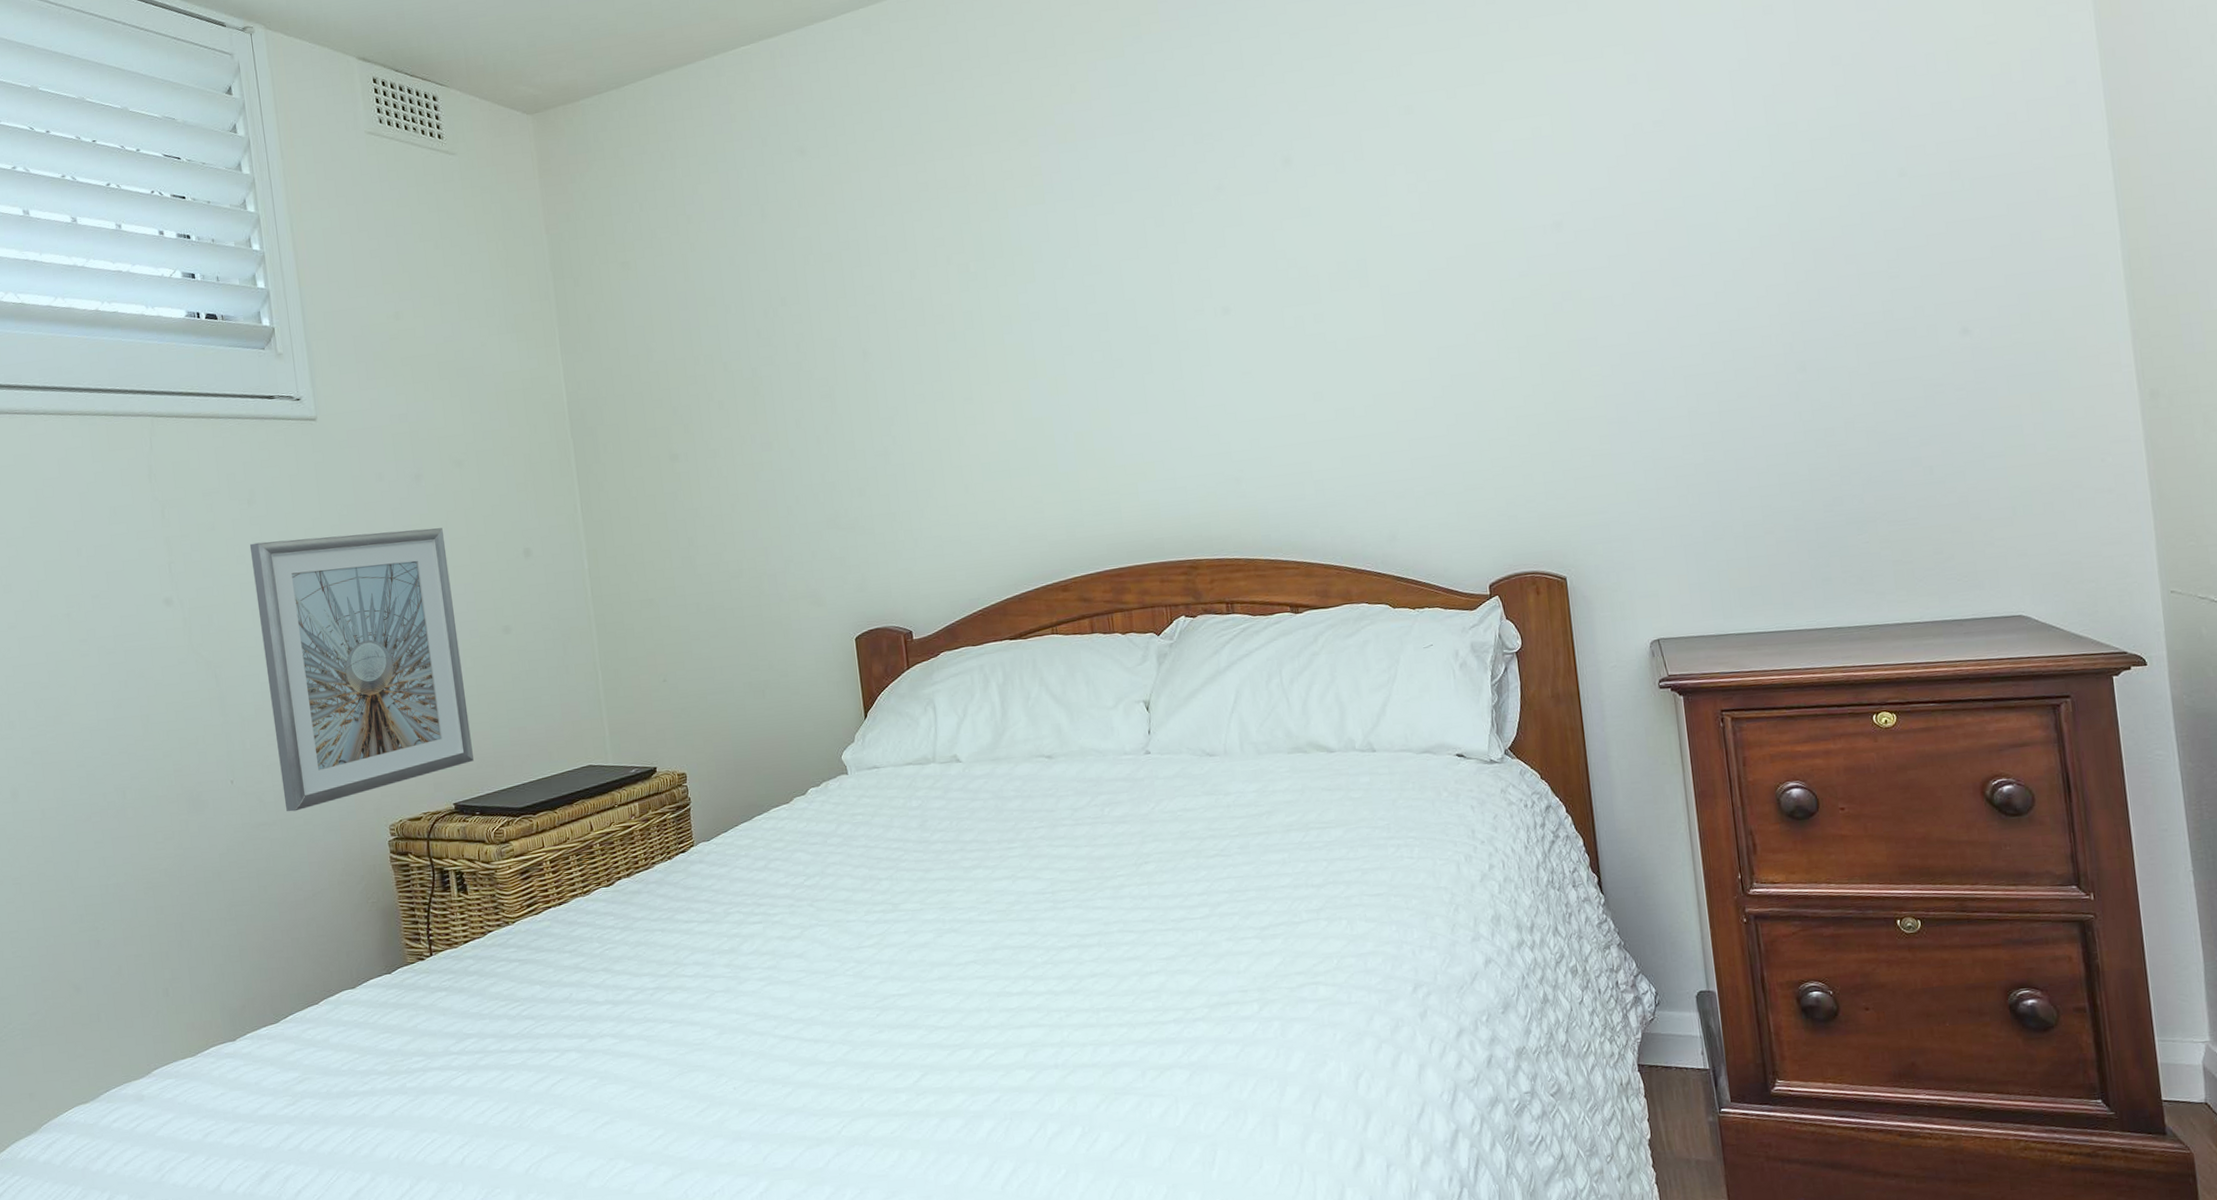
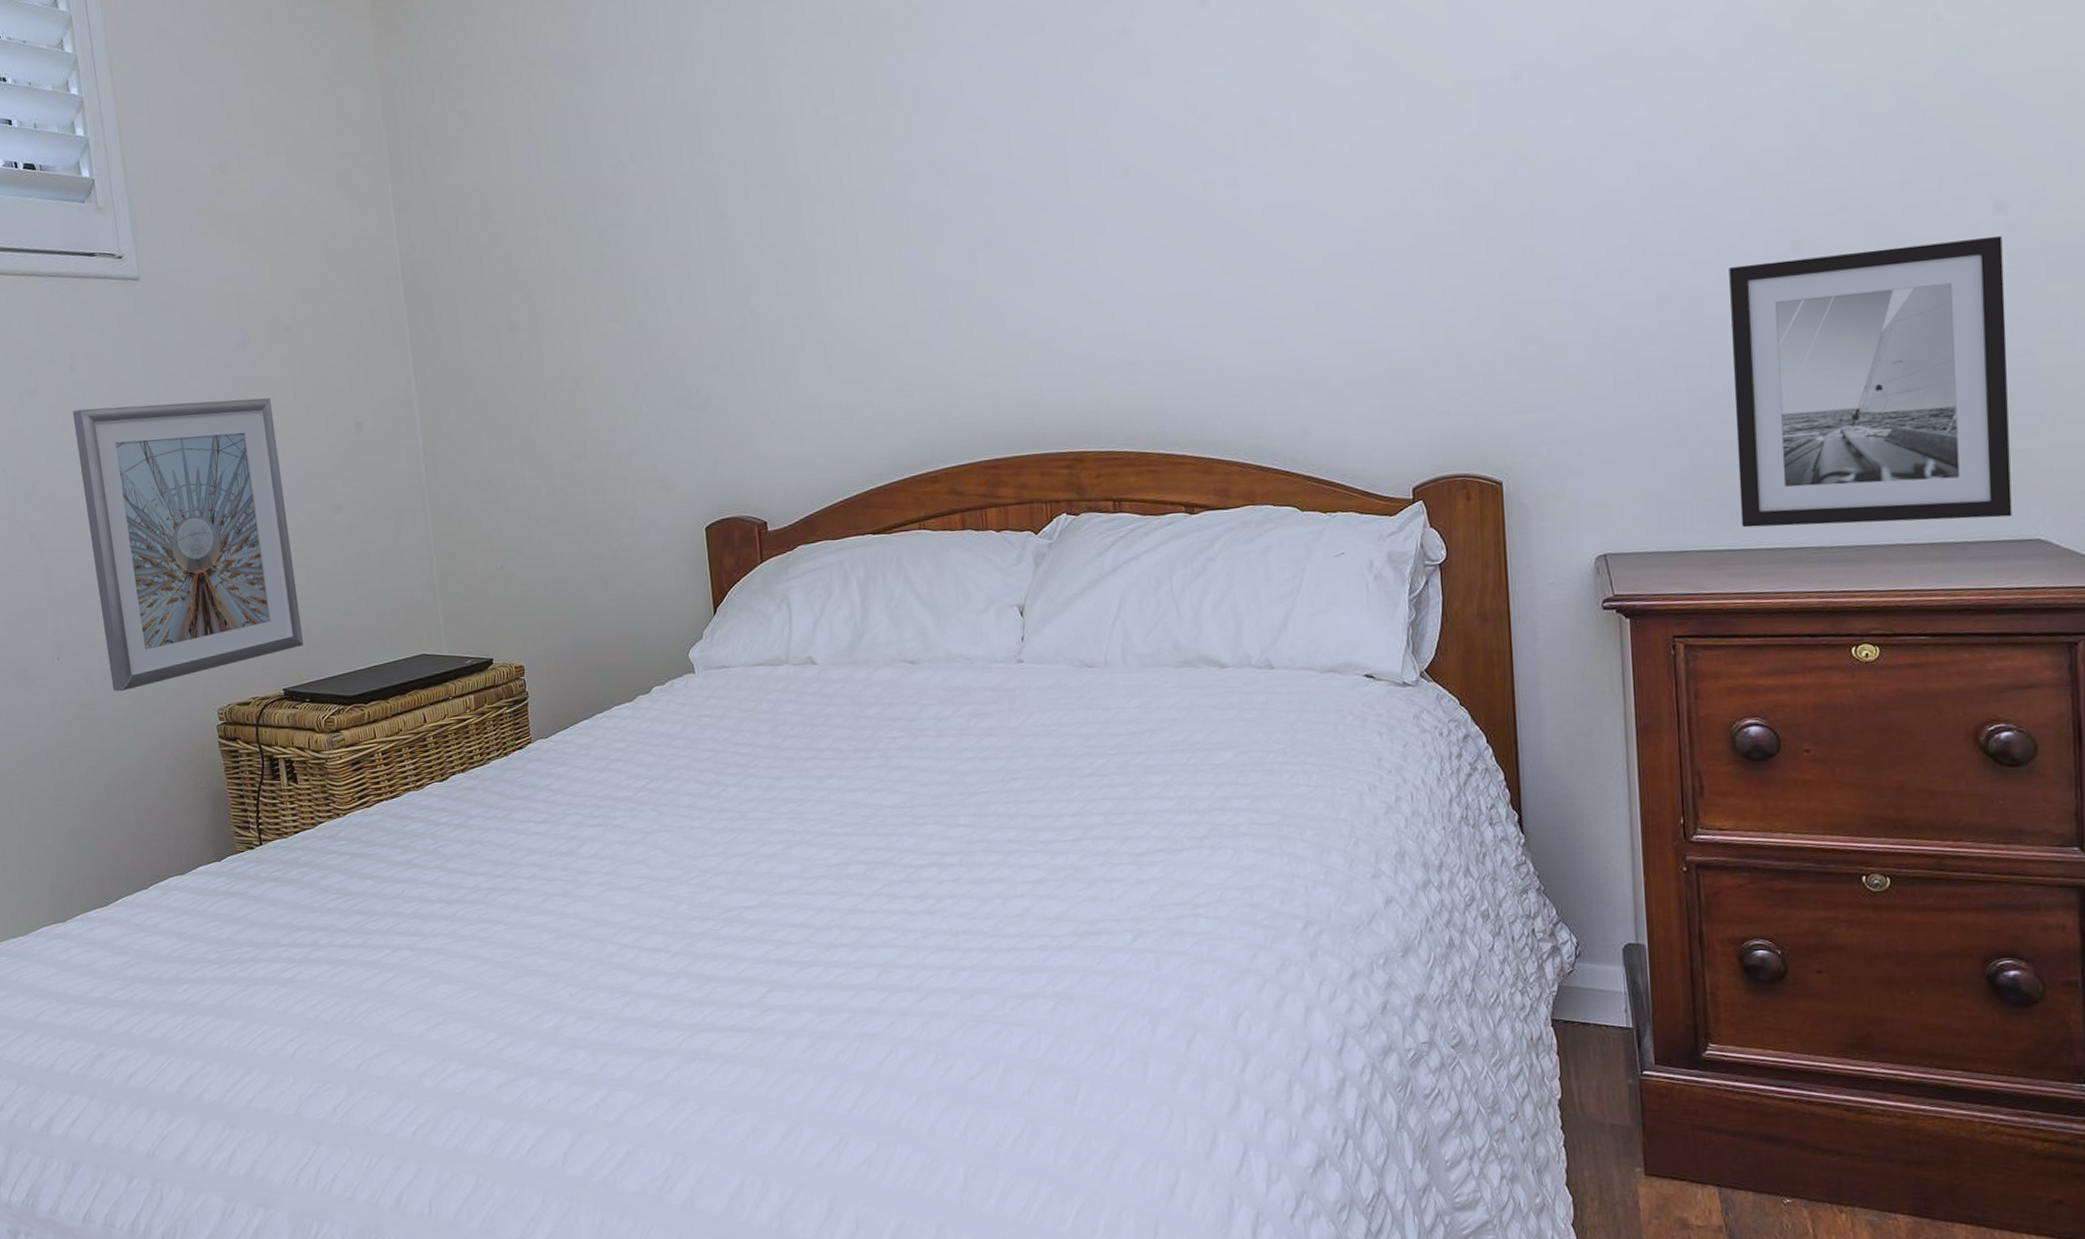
wall art: none [1746,355,1997,613] -> present [1729,235,2012,528]

